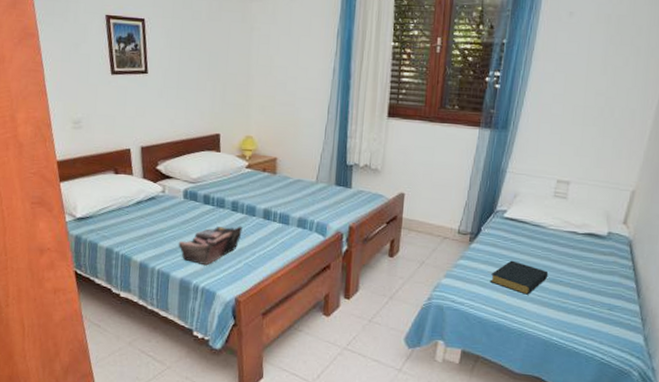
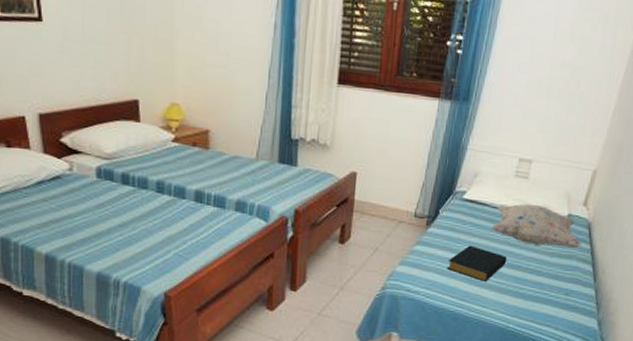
tote bag: present [178,226,243,266] -> none [92,210,170,257]
decorative pillow: none [531,222,623,264] -> present [490,204,582,248]

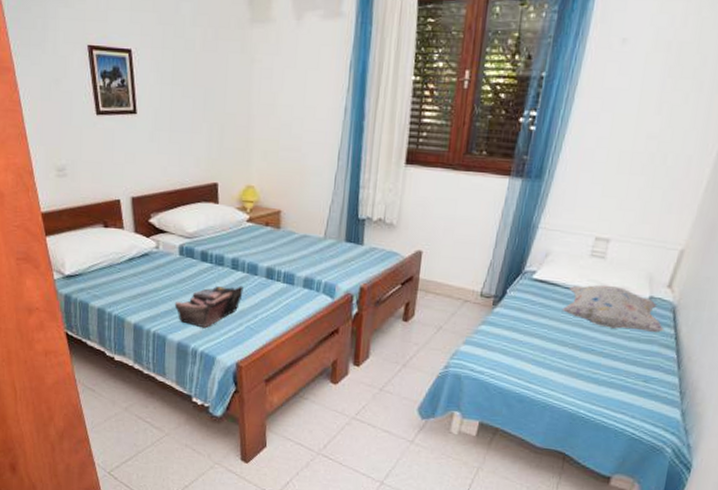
tote bag: none [92,210,170,257] -> present [174,285,244,329]
hardback book: present [446,245,507,281] -> none [513,326,580,364]

